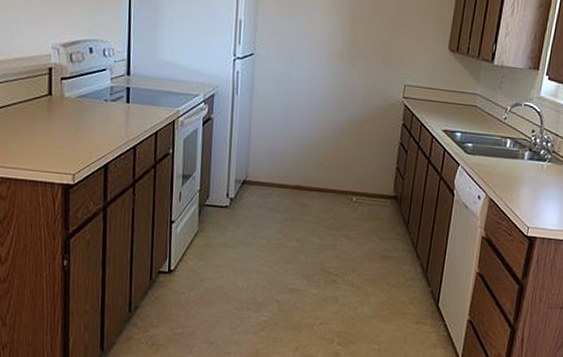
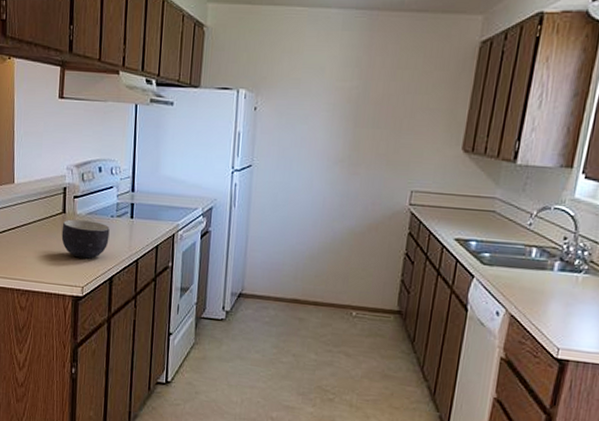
bowl: none [47,102,104,145] -> present [61,219,110,259]

